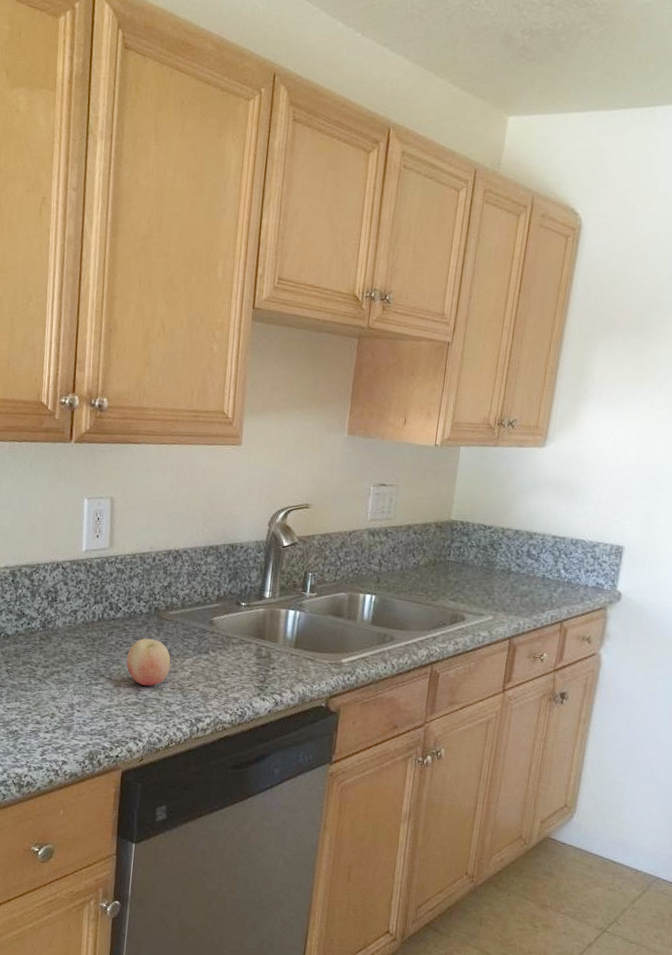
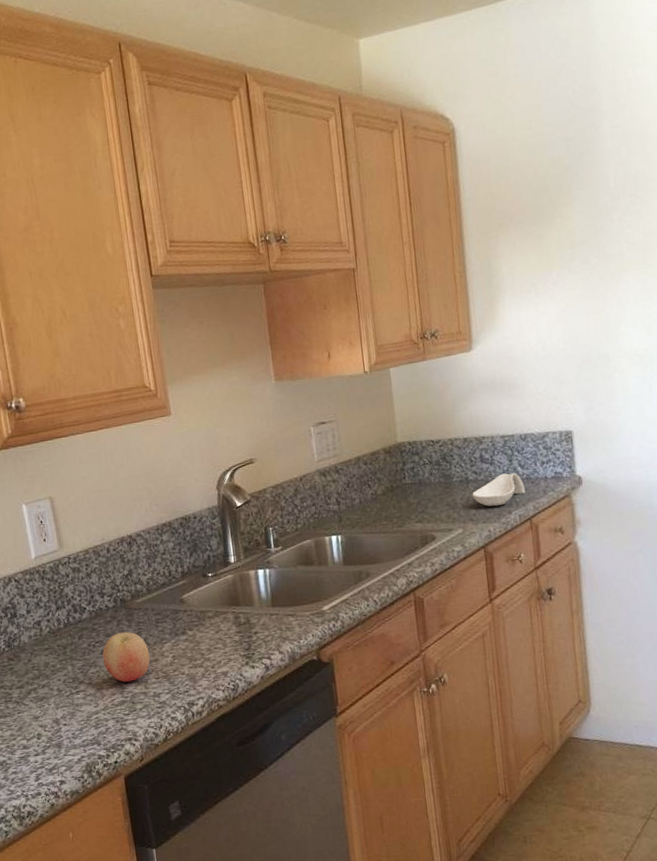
spoon rest: none [510,572,564,603] -> present [472,473,526,507]

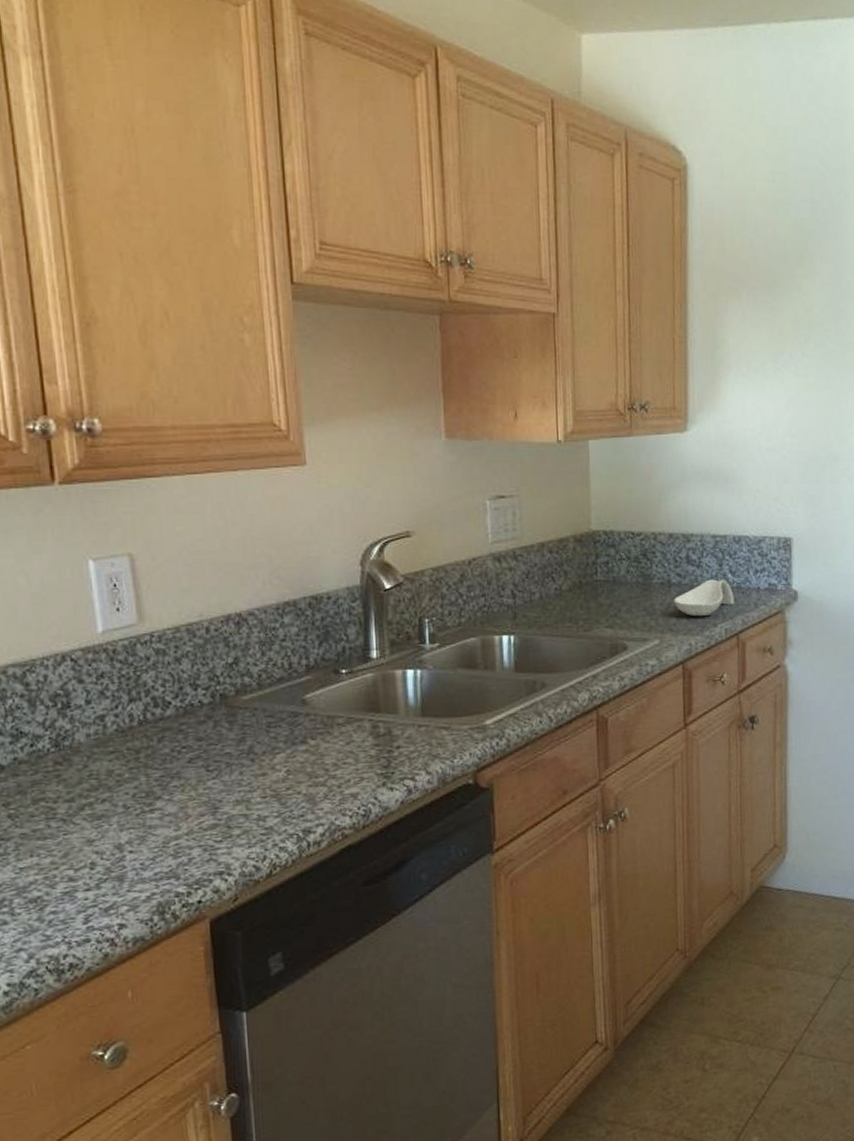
fruit: present [103,631,151,683] -> none [191,736,256,801]

